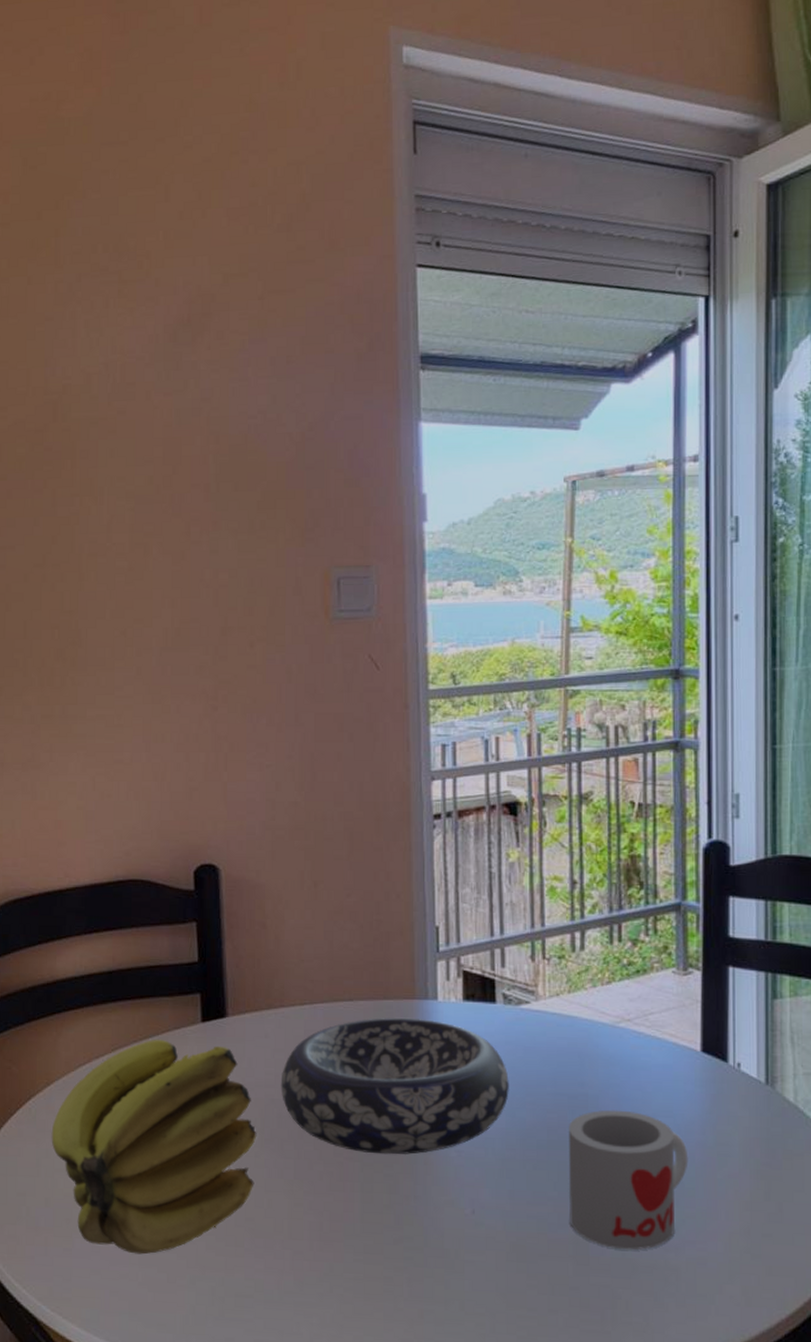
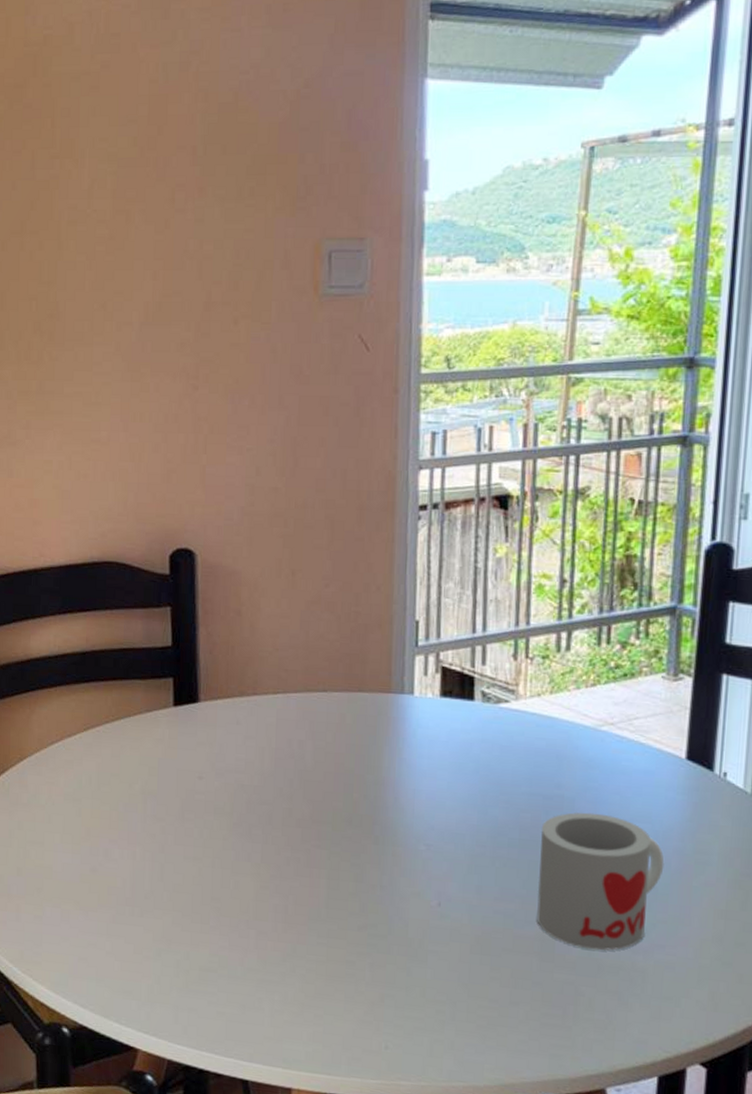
banana: present [51,1039,257,1255] -> none [23,720,226,926]
decorative bowl: present [280,1018,509,1155] -> none [250,710,483,846]

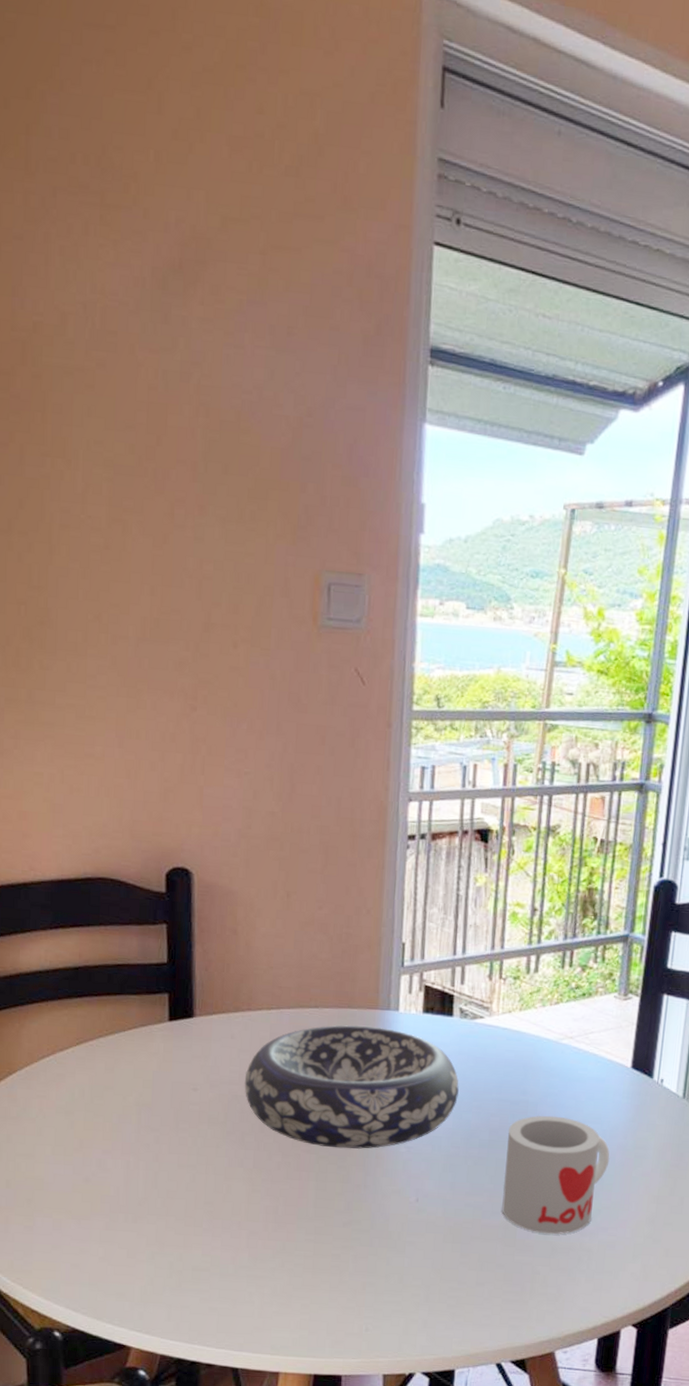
decorative bowl: none [250,710,483,846] -> present [244,1025,459,1149]

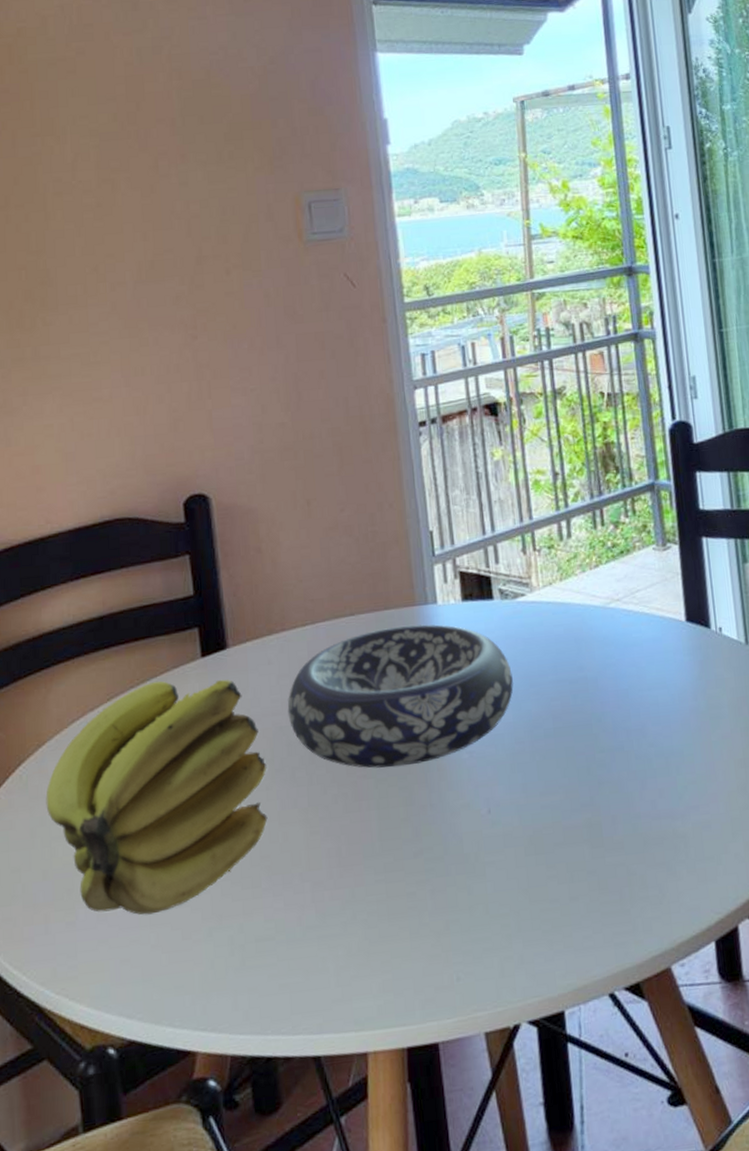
banana: none [13,1035,220,1233] -> present [45,679,268,915]
mug: present [502,1115,610,1235] -> none [572,688,685,826]

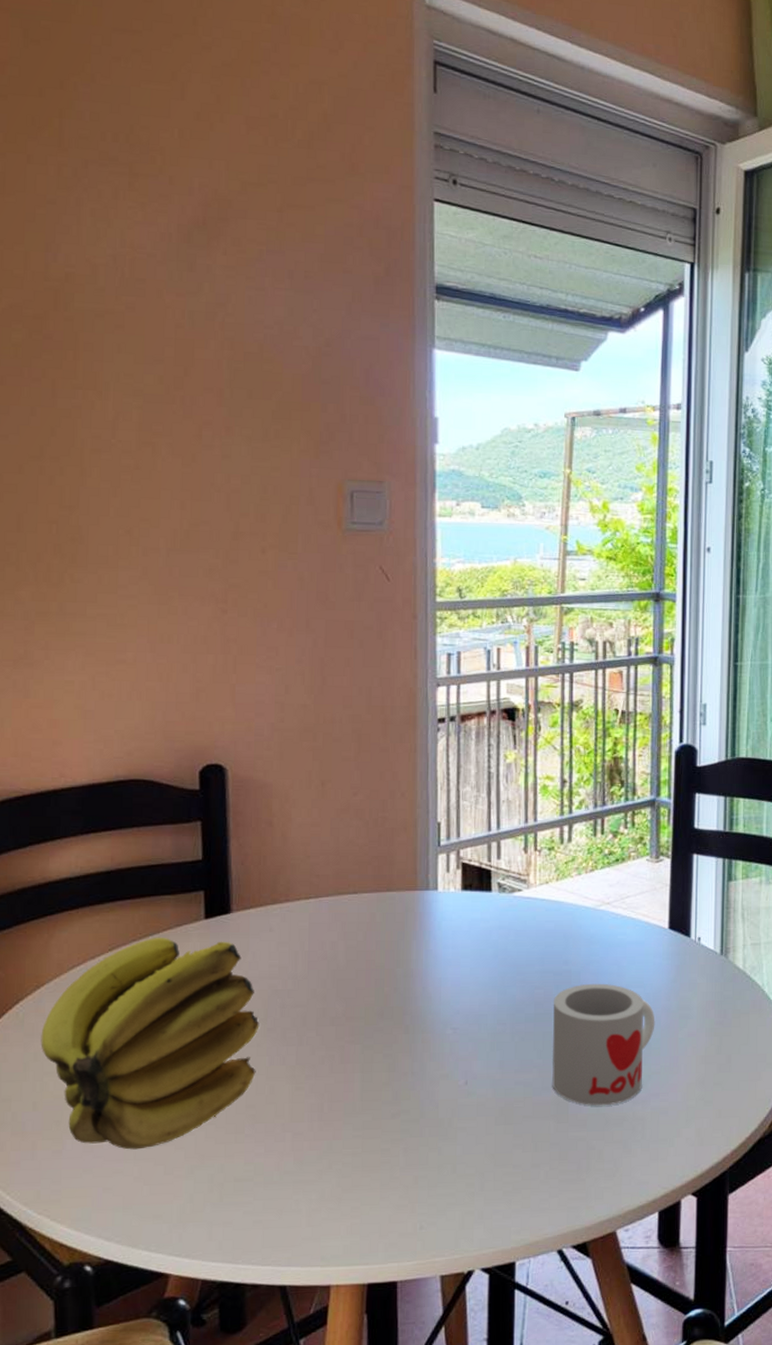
decorative bowl: present [287,624,514,768] -> none [284,908,502,1036]
mug: none [572,688,685,826] -> present [552,983,655,1106]

